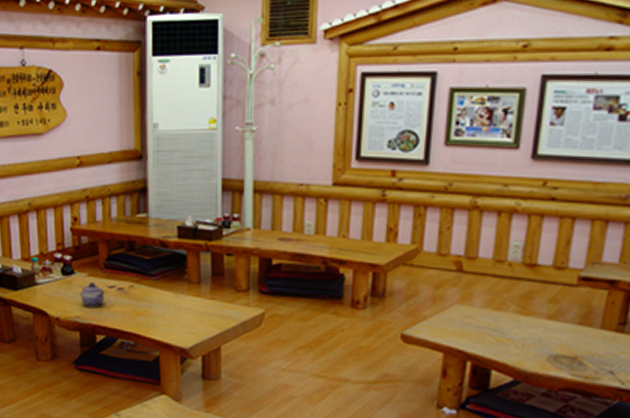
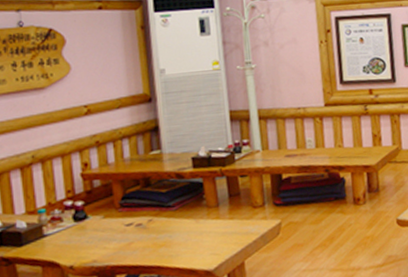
teapot: present [80,282,105,307] -> none [95,223,123,249]

